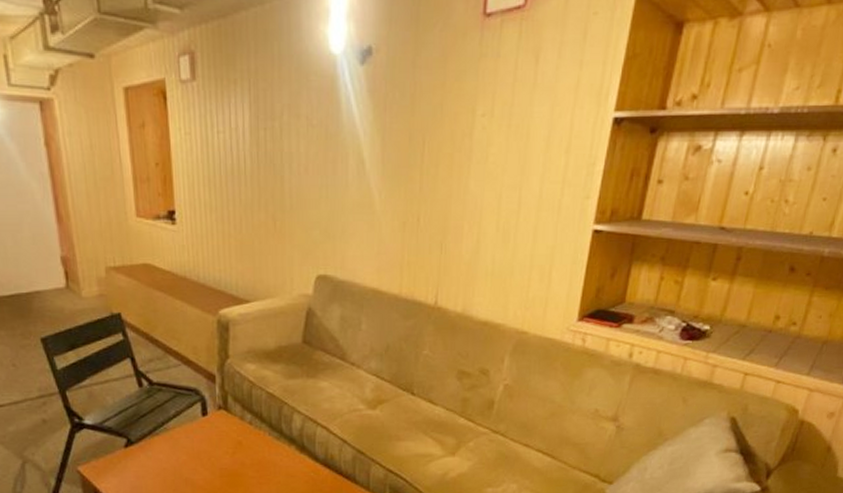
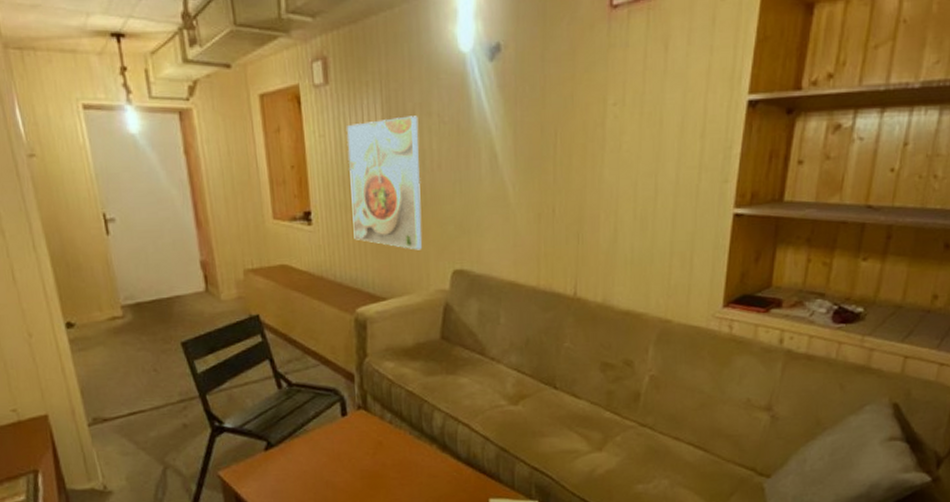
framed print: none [214,117,287,254] -> present [347,116,422,250]

